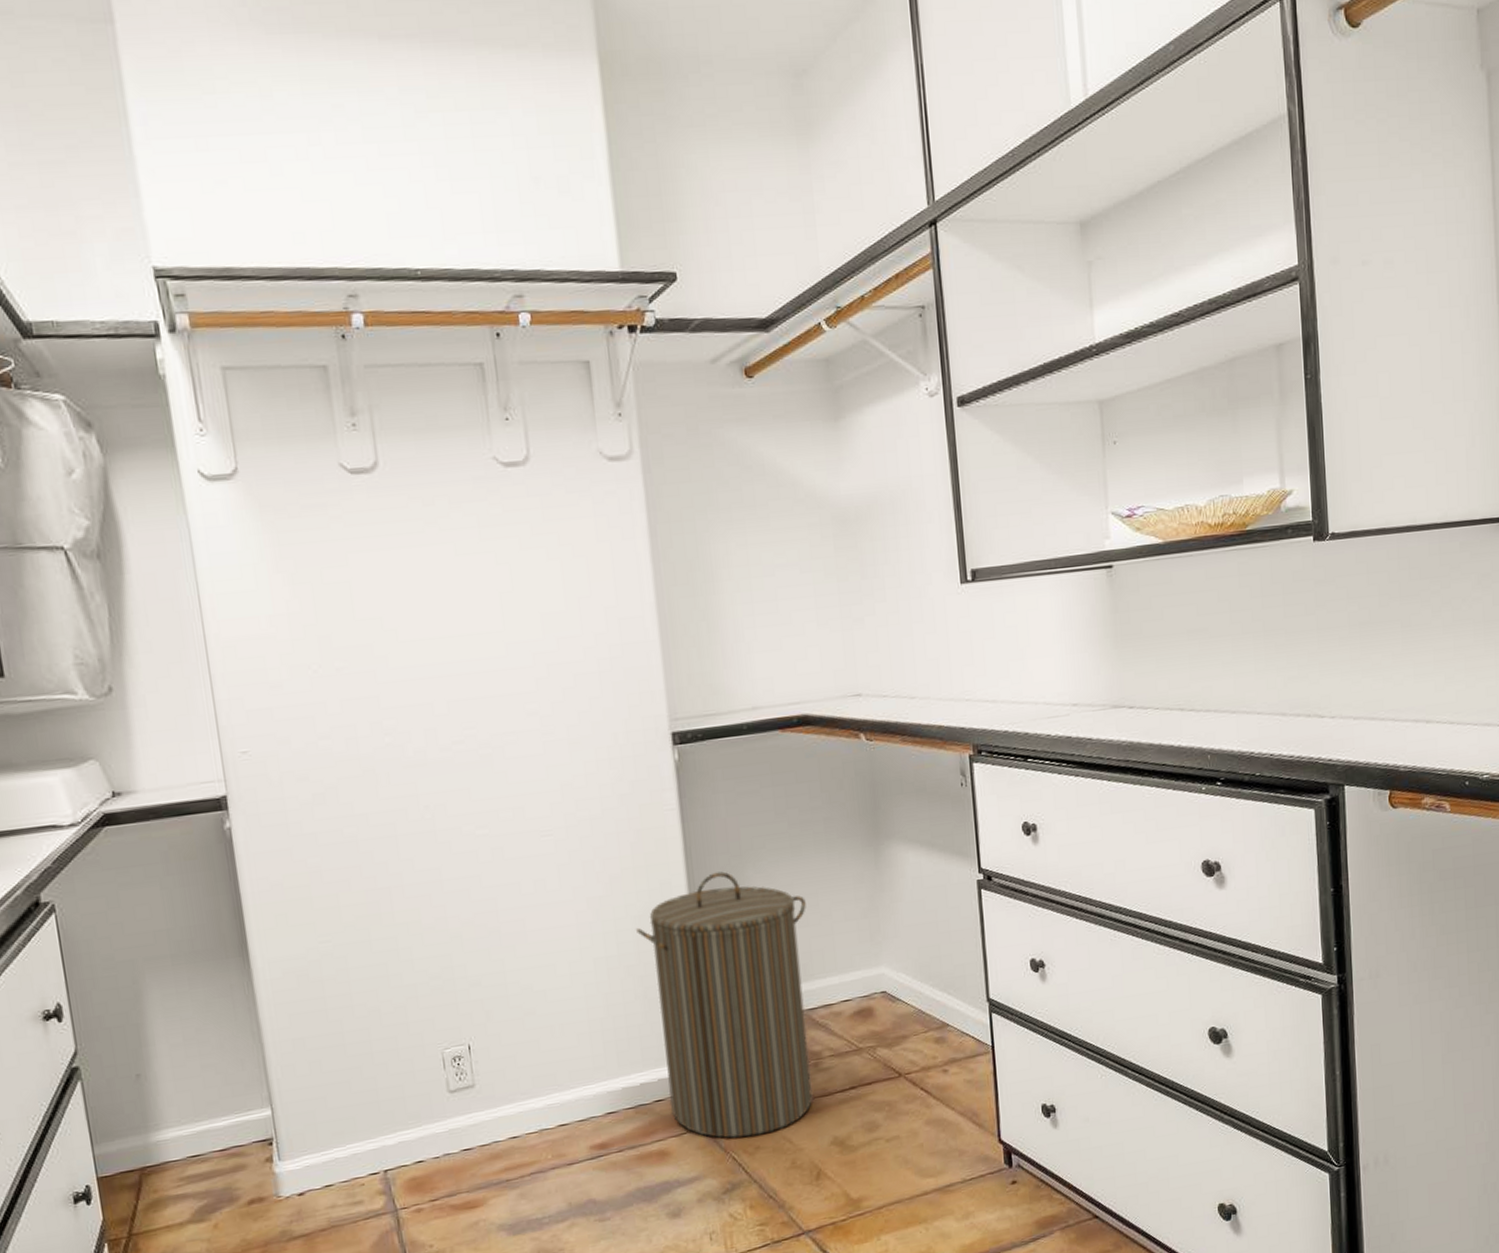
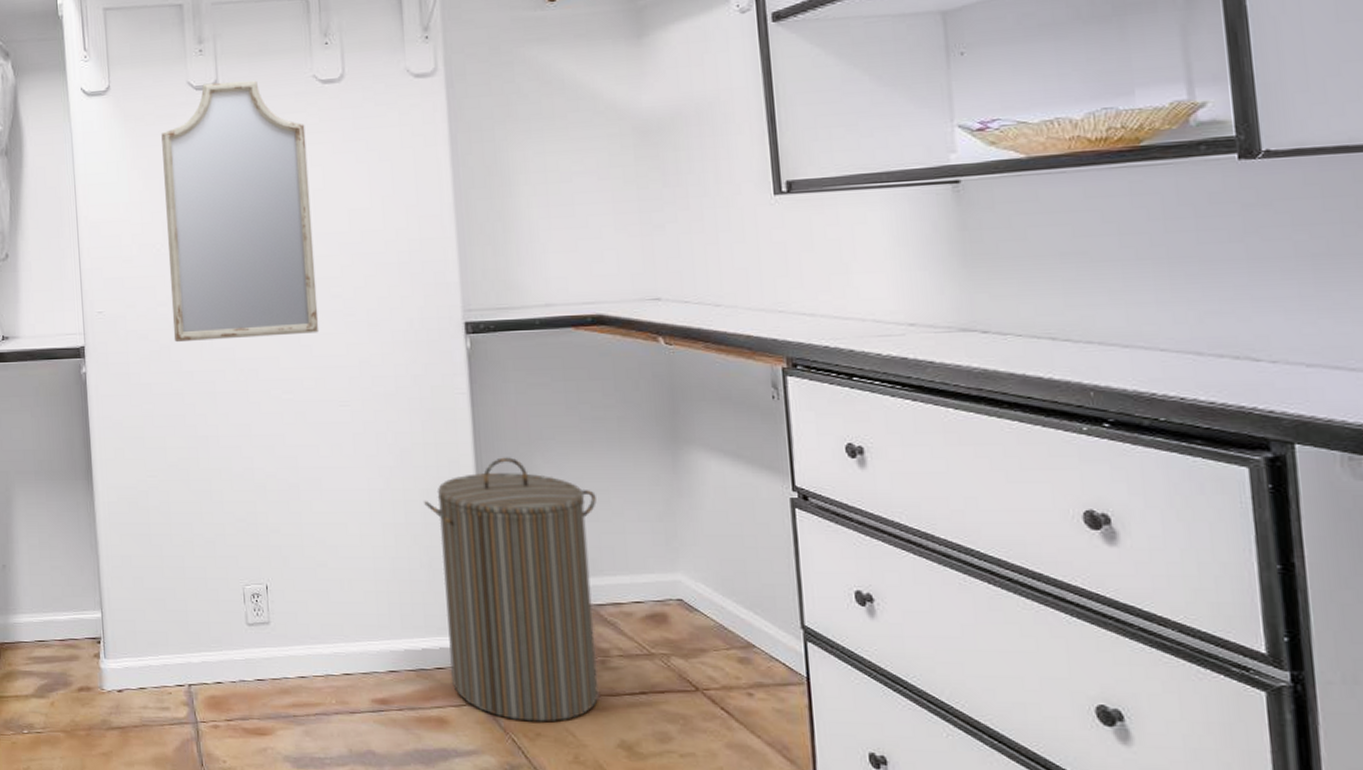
home mirror: none [310,462,515,782] -> present [161,80,319,343]

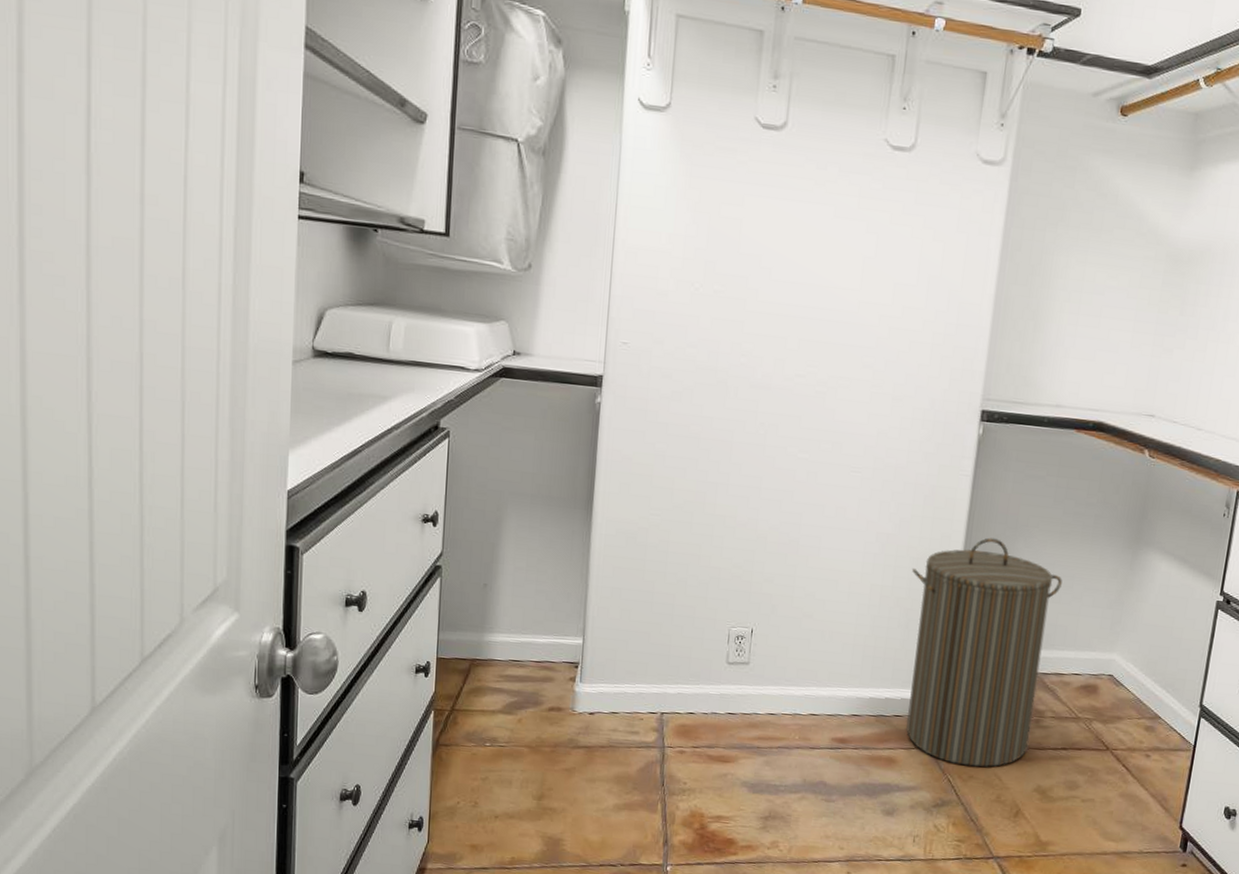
home mirror: present [161,80,319,343] -> none [698,123,868,399]

